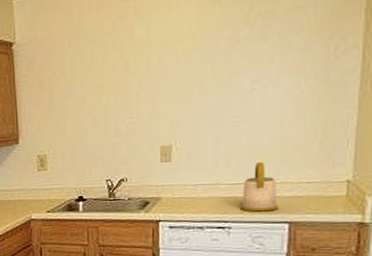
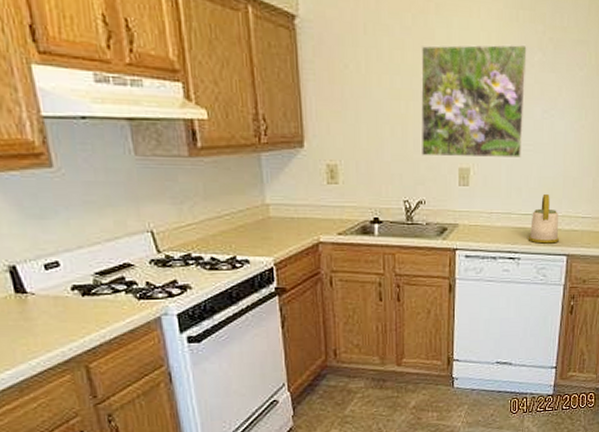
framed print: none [120,23,233,139] -> present [420,44,528,159]

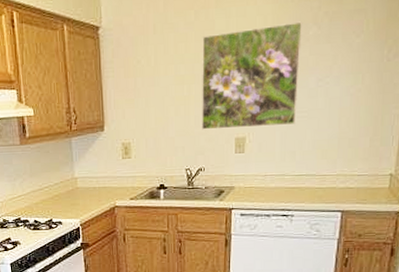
kettle: present [529,194,559,244] -> none [302,156,333,201]

